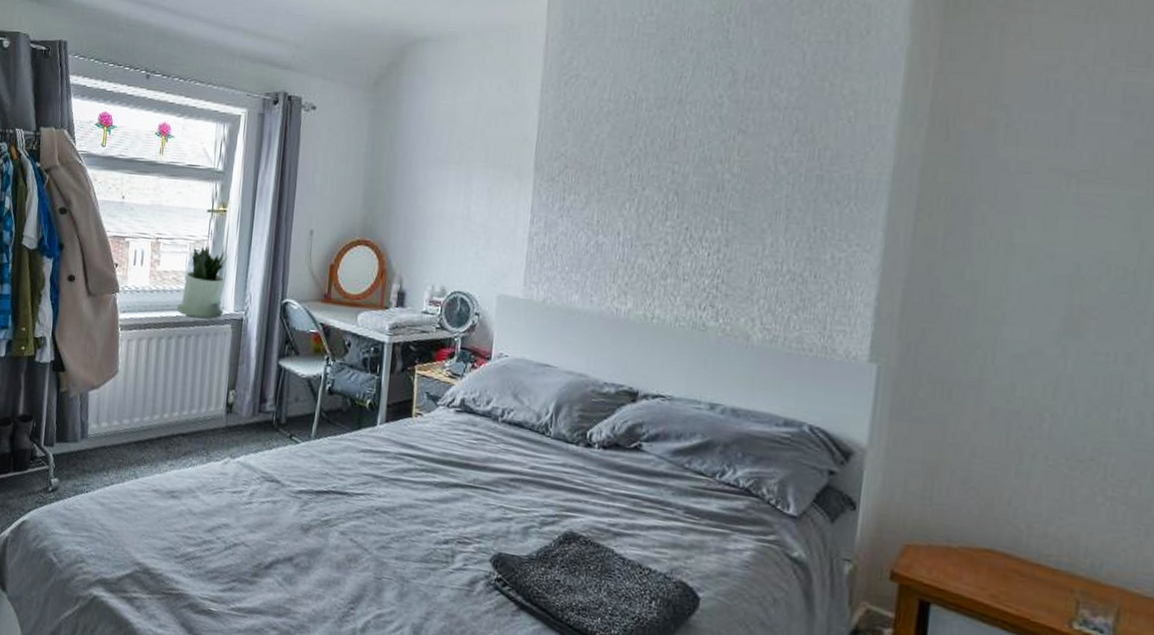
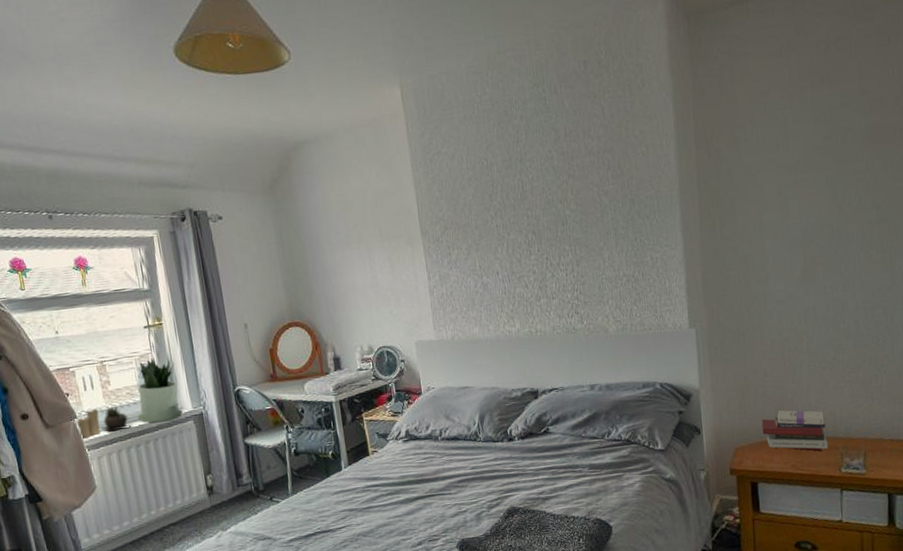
candle: none [117,283,142,316] -> present [76,406,100,439]
succulent plant: none [137,288,168,317] -> present [100,406,131,433]
books: none [952,511,1059,588] -> present [761,410,828,452]

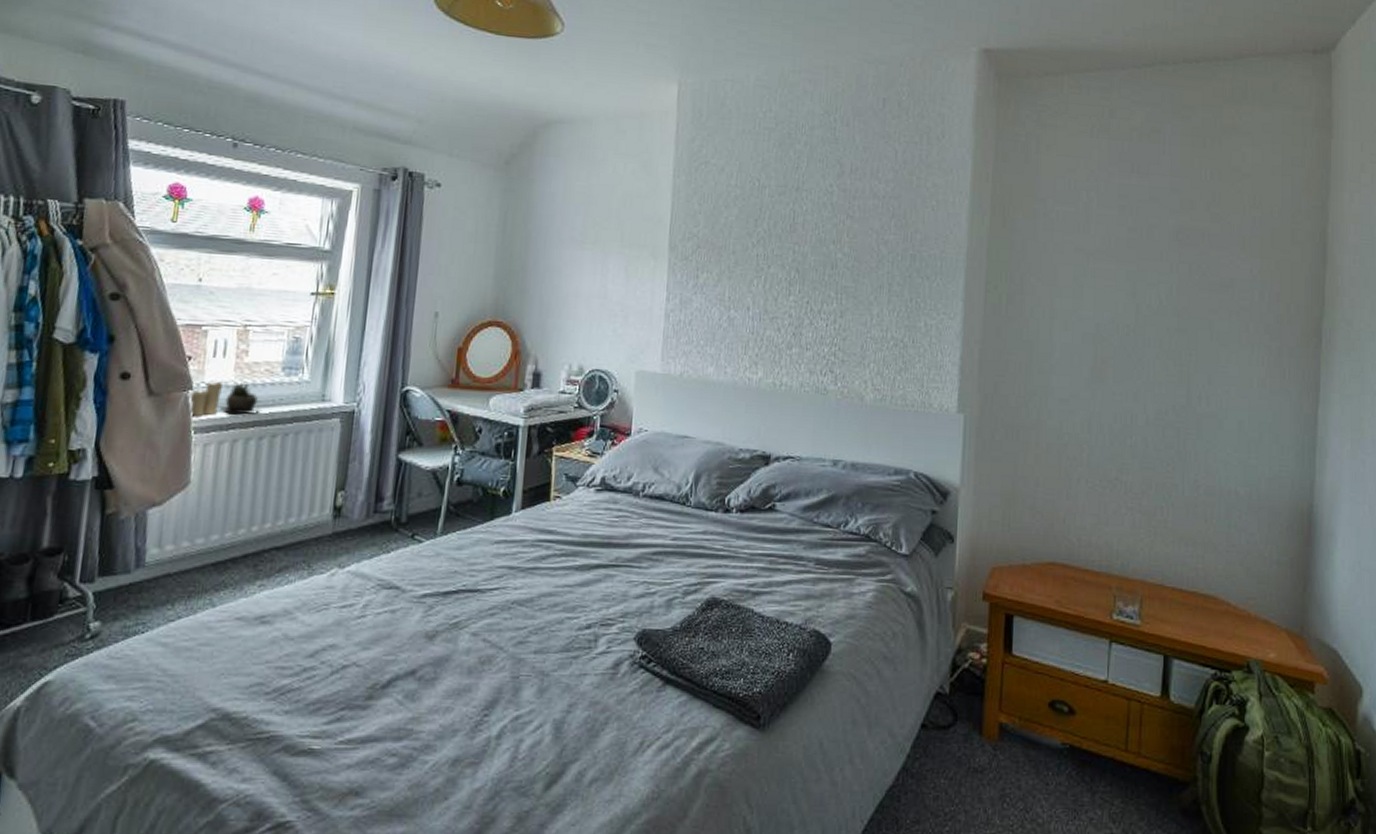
planter: present [137,359,183,423] -> none [270,333,337,414]
books: present [761,410,828,452] -> none [1026,530,1100,589]

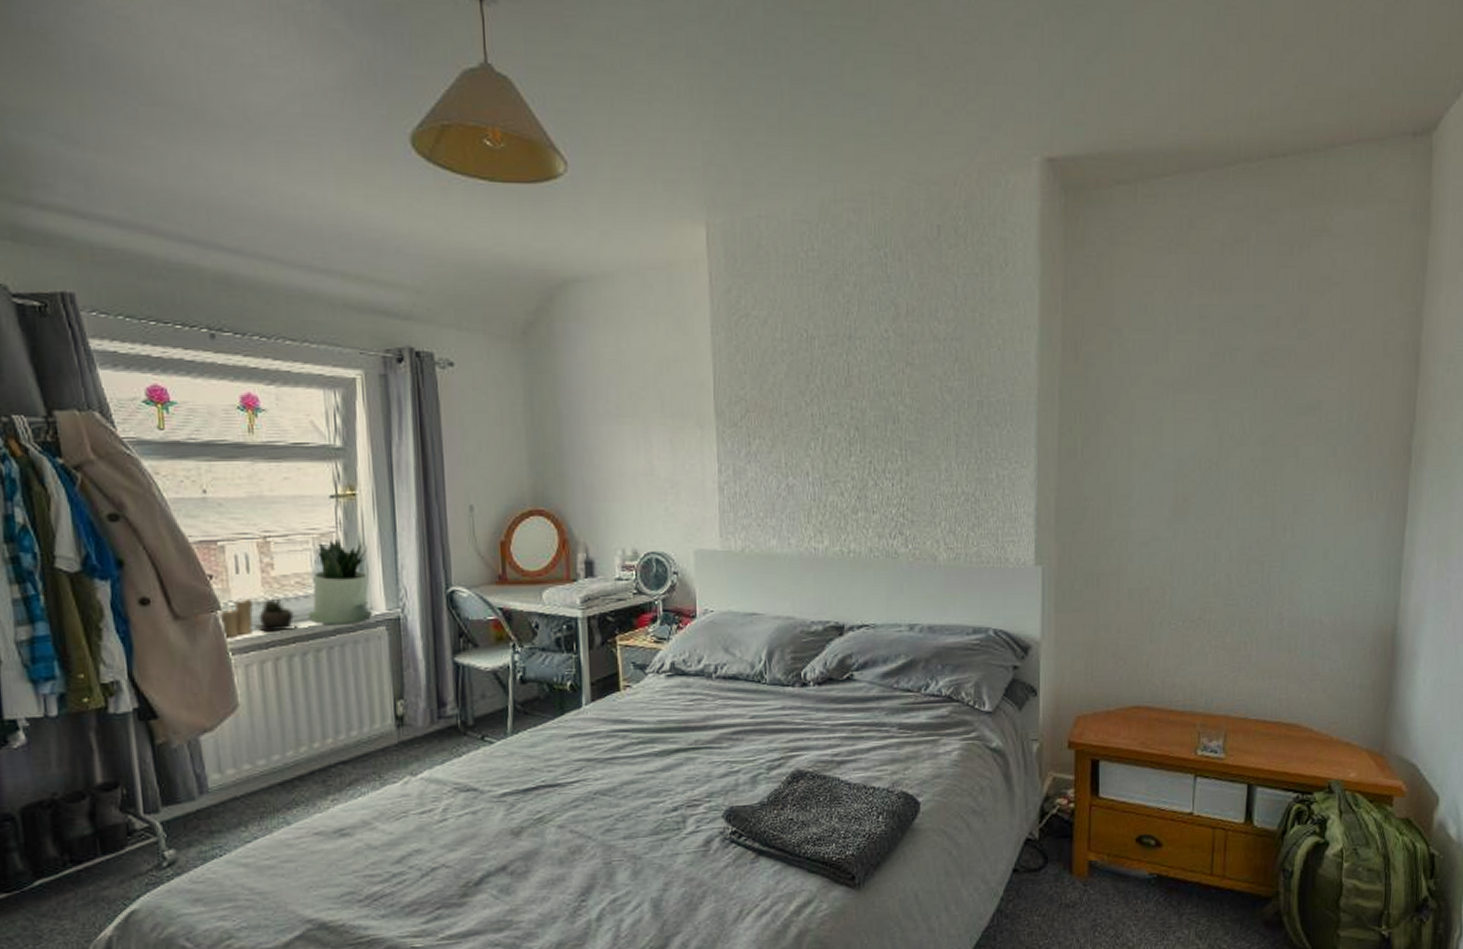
planter: none [270,333,337,414] -> present [307,539,373,625]

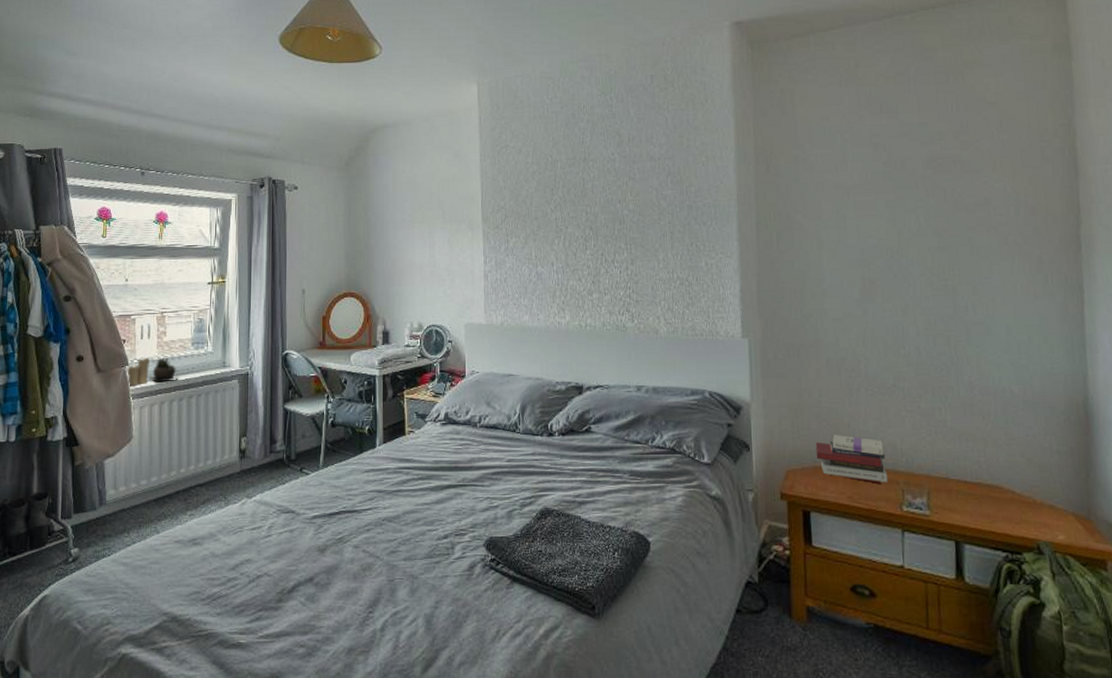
planter: present [307,539,373,625] -> none [185,314,231,378]
books: none [1110,675,1185,728] -> present [815,435,888,485]

